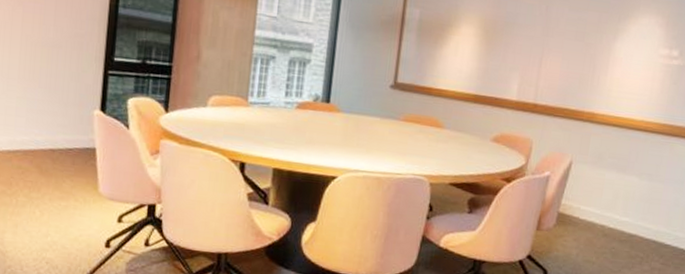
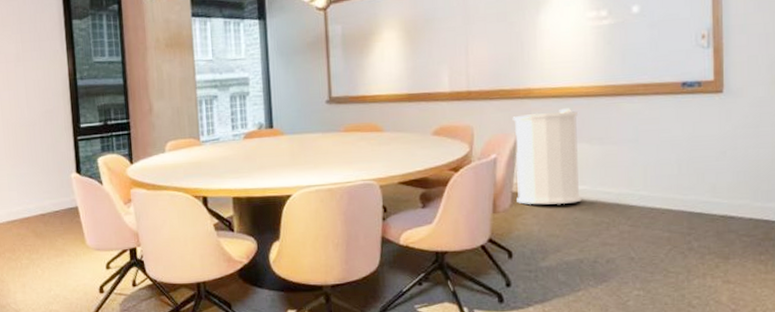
trash can: none [561,137,634,234] -> present [512,108,582,205]

